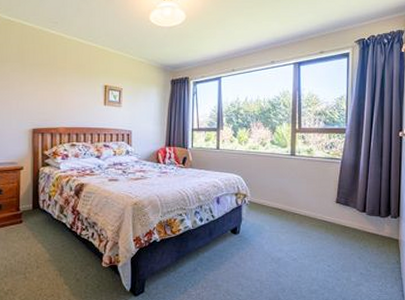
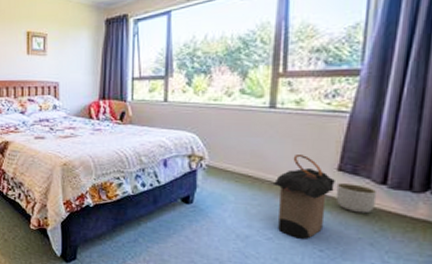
laundry hamper: none [295,190,335,258] -> present [272,153,335,239]
planter: none [336,212,361,235] -> present [335,183,378,214]

